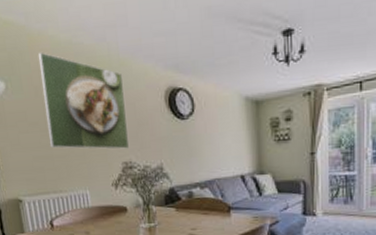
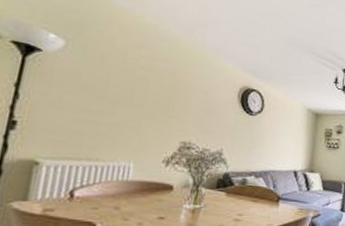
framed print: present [37,52,130,149] -> none [99,25,203,130]

